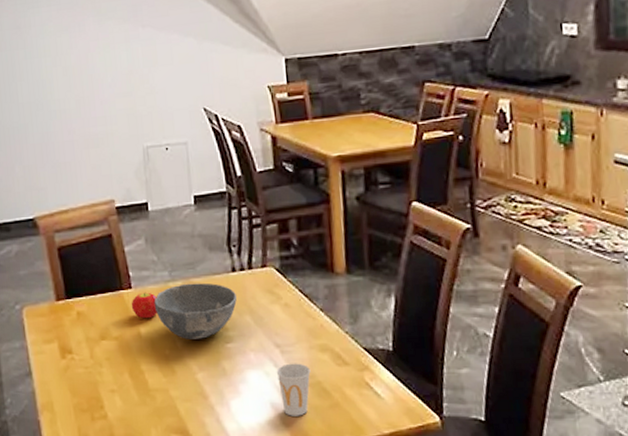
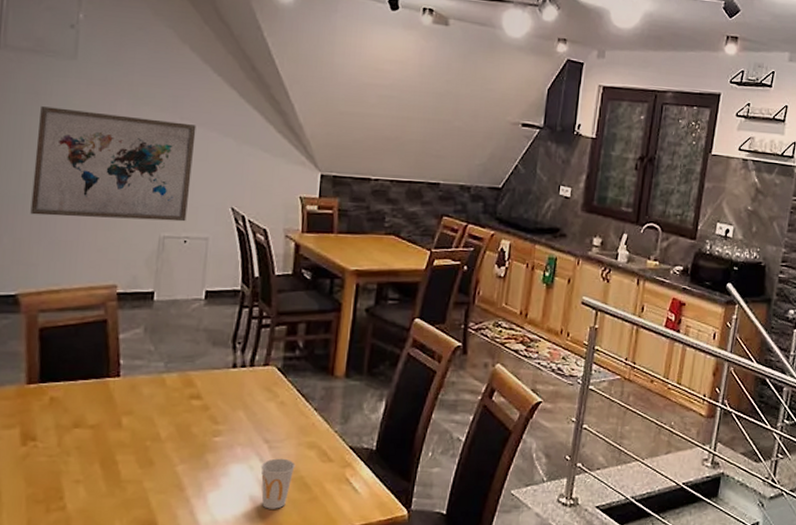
wall art: none [24,30,164,142] -> present [30,106,196,222]
fruit: present [131,292,157,319] -> none [115,381,147,409]
bowl: present [154,283,237,339] -> none [142,376,233,432]

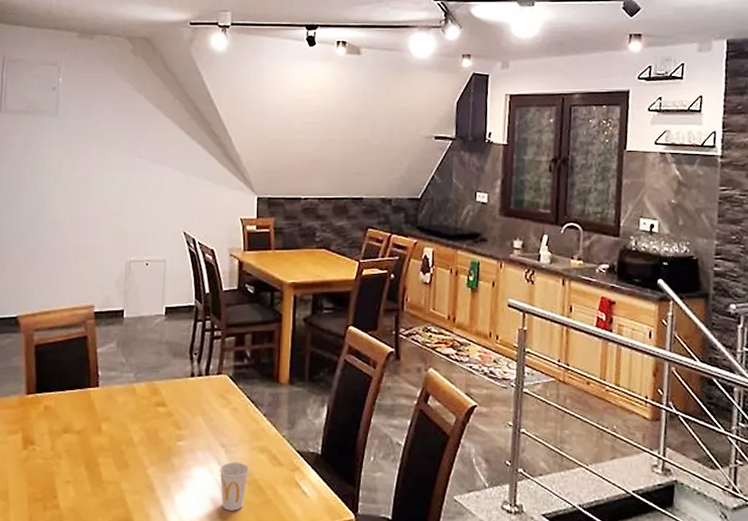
wall art: present [30,106,196,222] -> none [26,157,152,248]

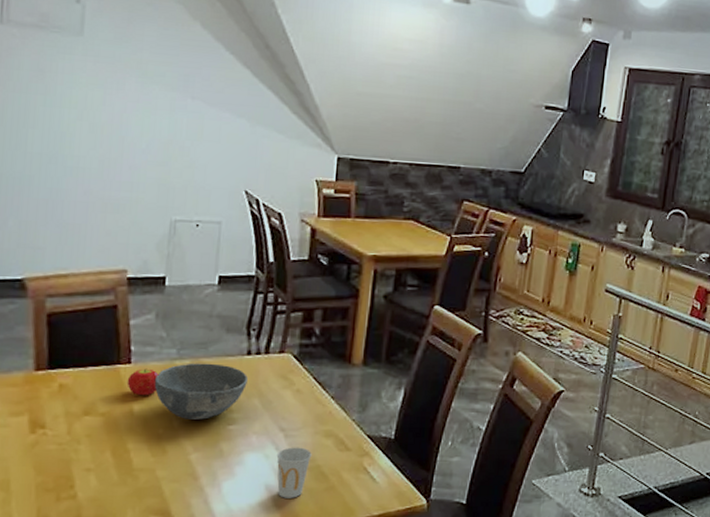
fruit: none [96,391,121,416] -> present [127,368,159,396]
bowl: none [117,385,192,436] -> present [154,363,248,420]

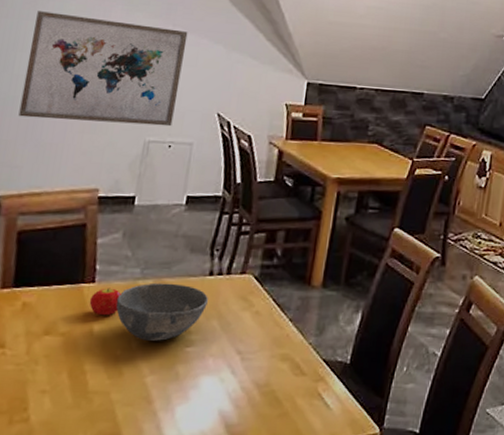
wall art: none [36,84,208,205] -> present [18,11,188,127]
cup: present [276,447,312,498] -> none [231,370,267,425]

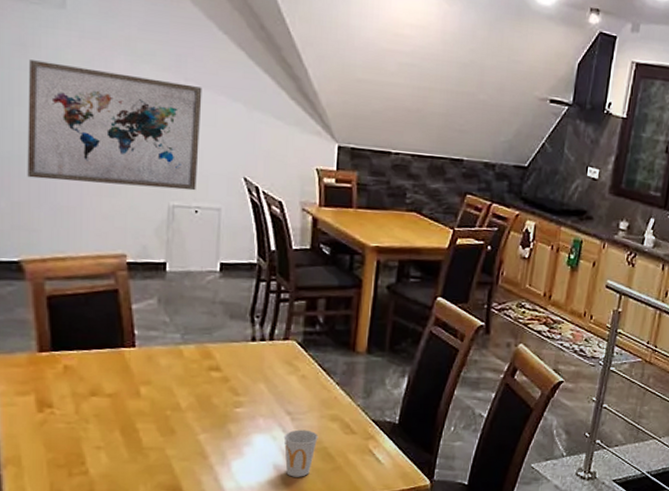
fruit: present [89,288,122,316] -> none [132,352,164,379]
bowl: present [115,282,208,341] -> none [159,347,253,402]
cup: none [231,370,267,425] -> present [283,429,318,477]

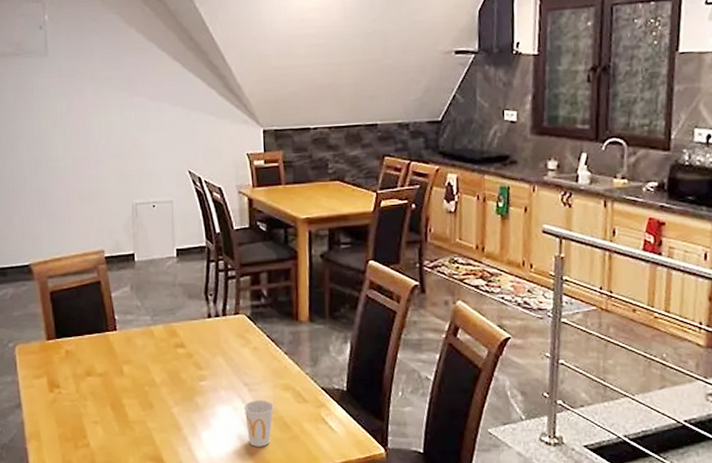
wall art: present [27,60,202,191] -> none [26,98,152,195]

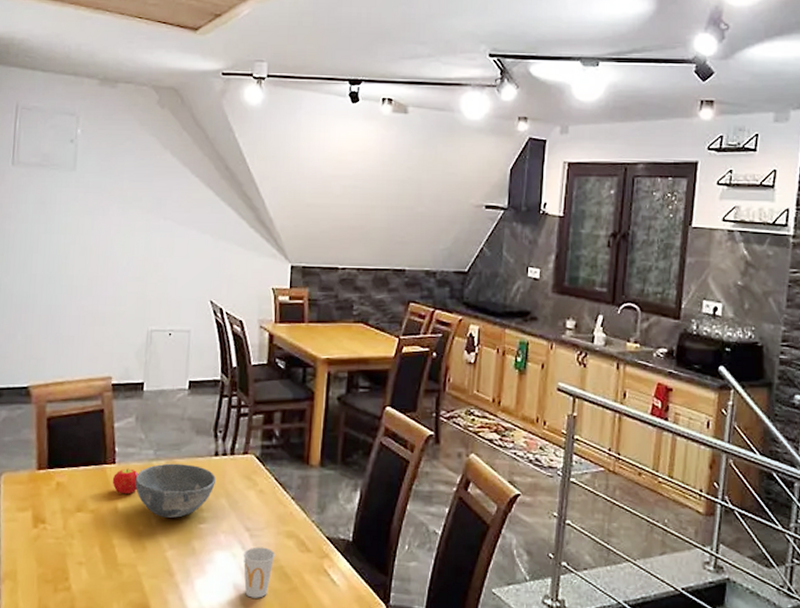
fruit: none [115,334,139,358] -> present [112,468,139,495]
bowl: none [136,327,211,377] -> present [135,463,216,518]

